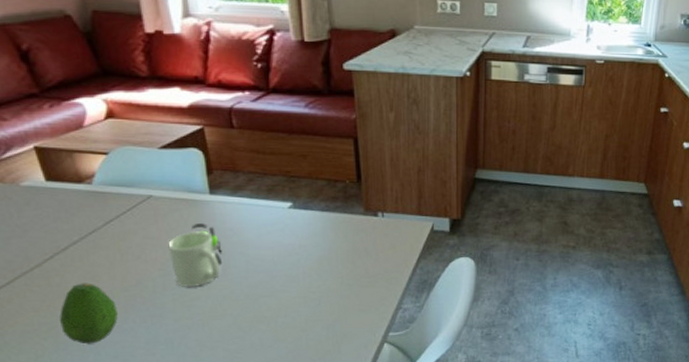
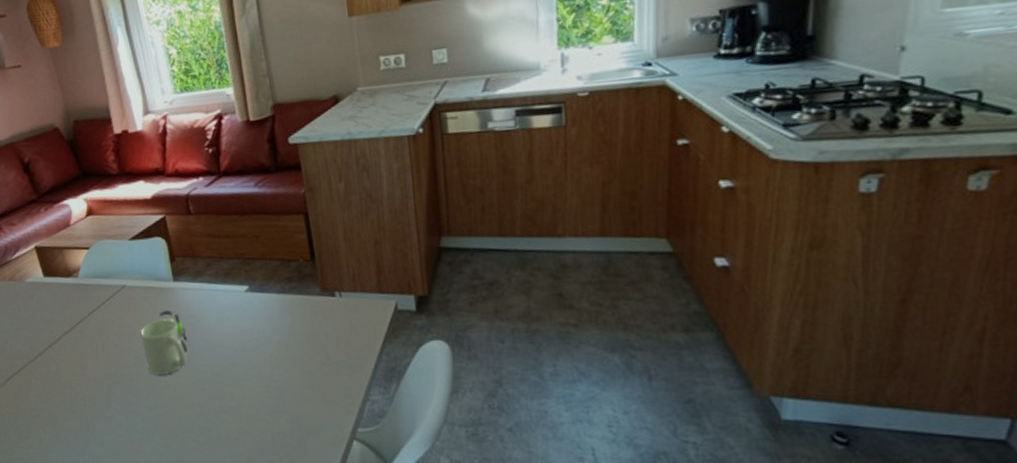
fruit: present [59,283,118,344] -> none [57,370,102,430]

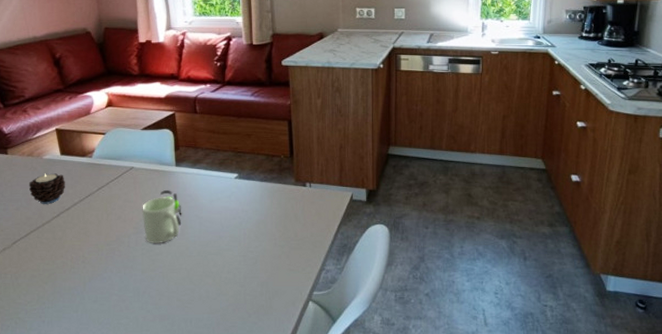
candle: none [14,298,54,335] -> present [28,173,65,204]

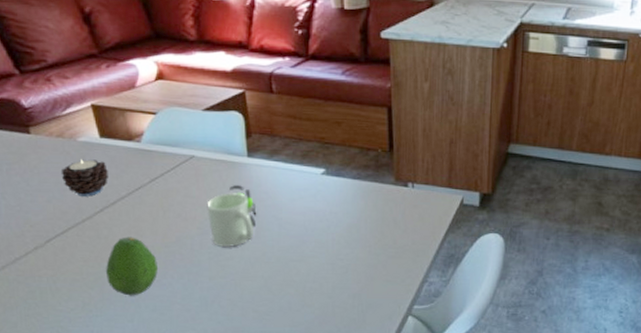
fruit: none [58,237,100,289] -> present [106,236,158,296]

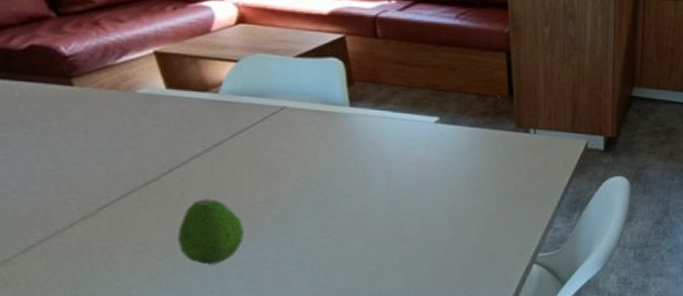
candle: present [60,159,108,197] -> none [115,114,179,156]
mug: present [207,185,257,247] -> none [302,137,363,204]

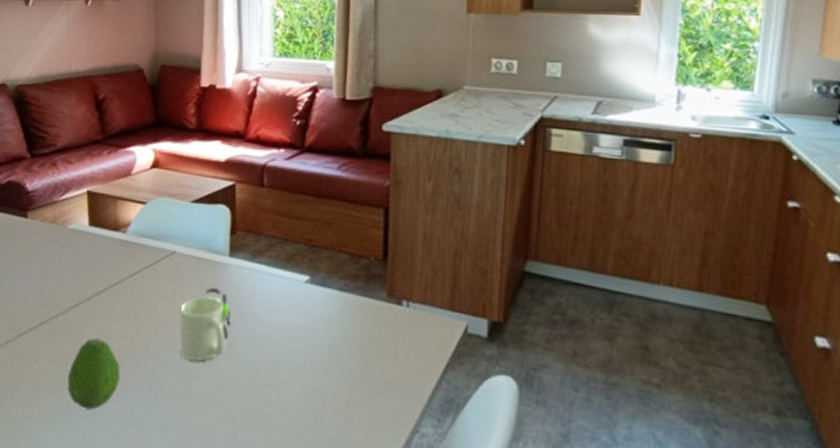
mug: none [302,137,363,204] -> present [179,287,231,362]

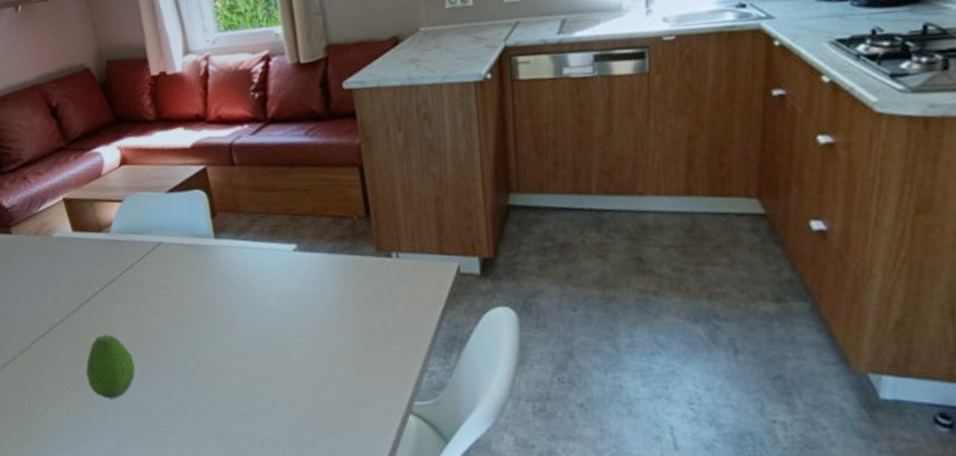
mug: present [179,287,231,362] -> none [177,270,230,340]

